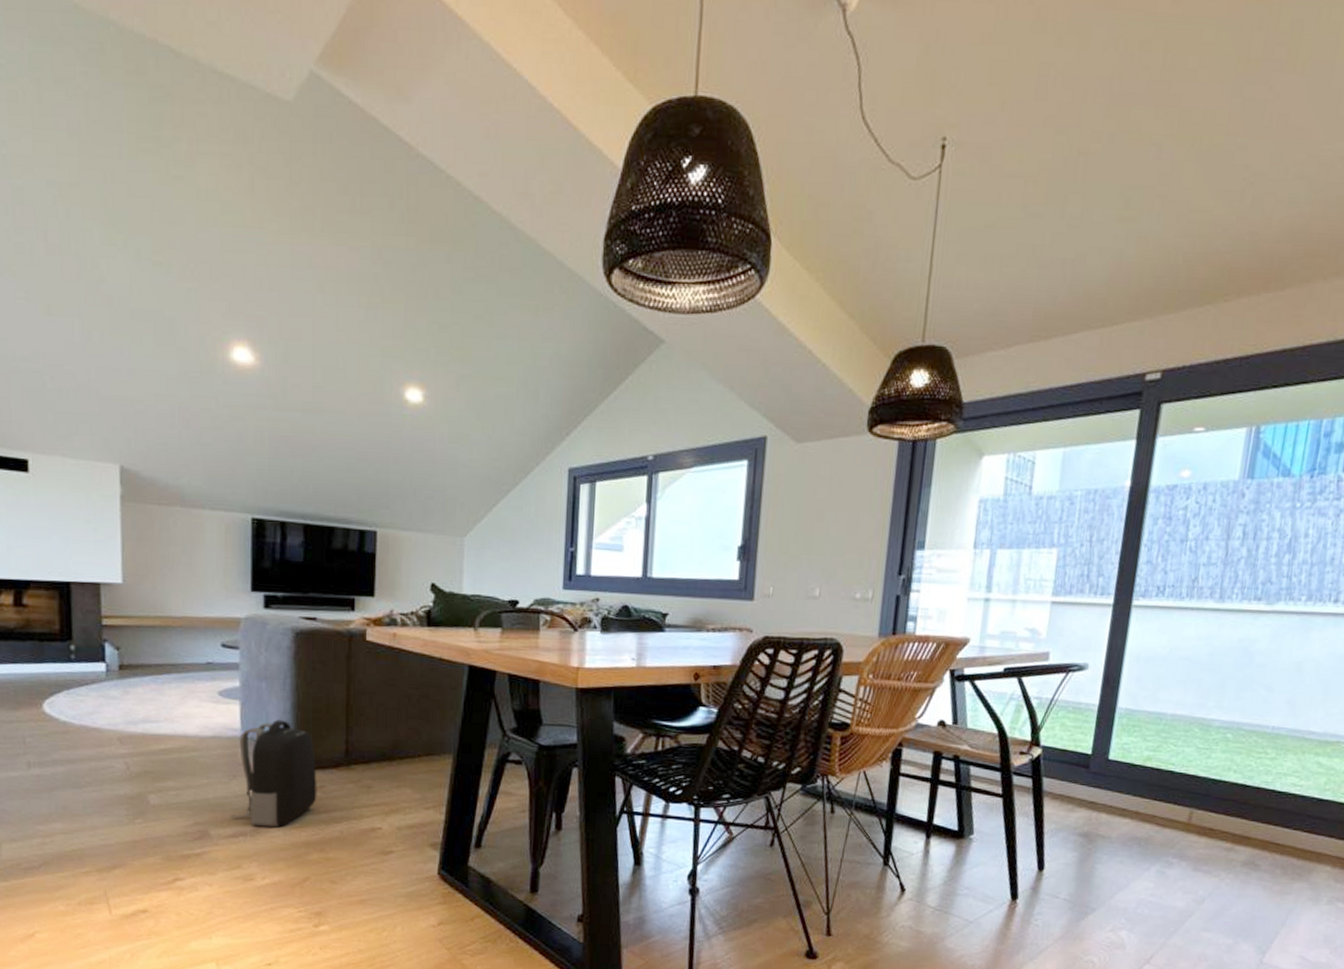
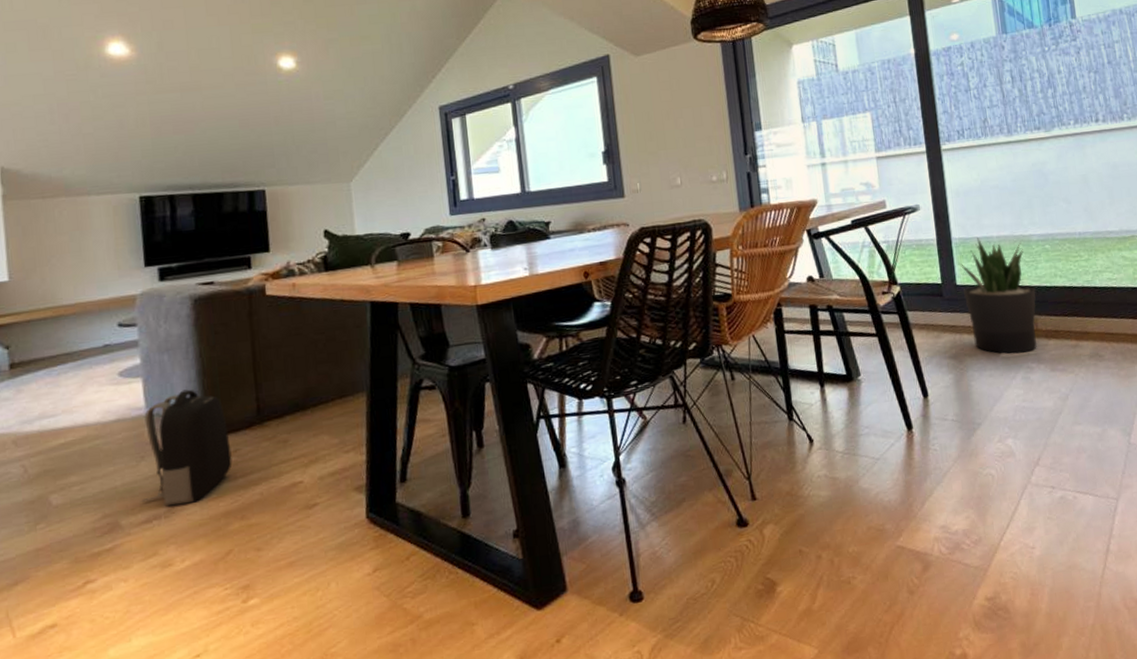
planter: none [1111,712,1201,845] -> present [959,237,1038,354]

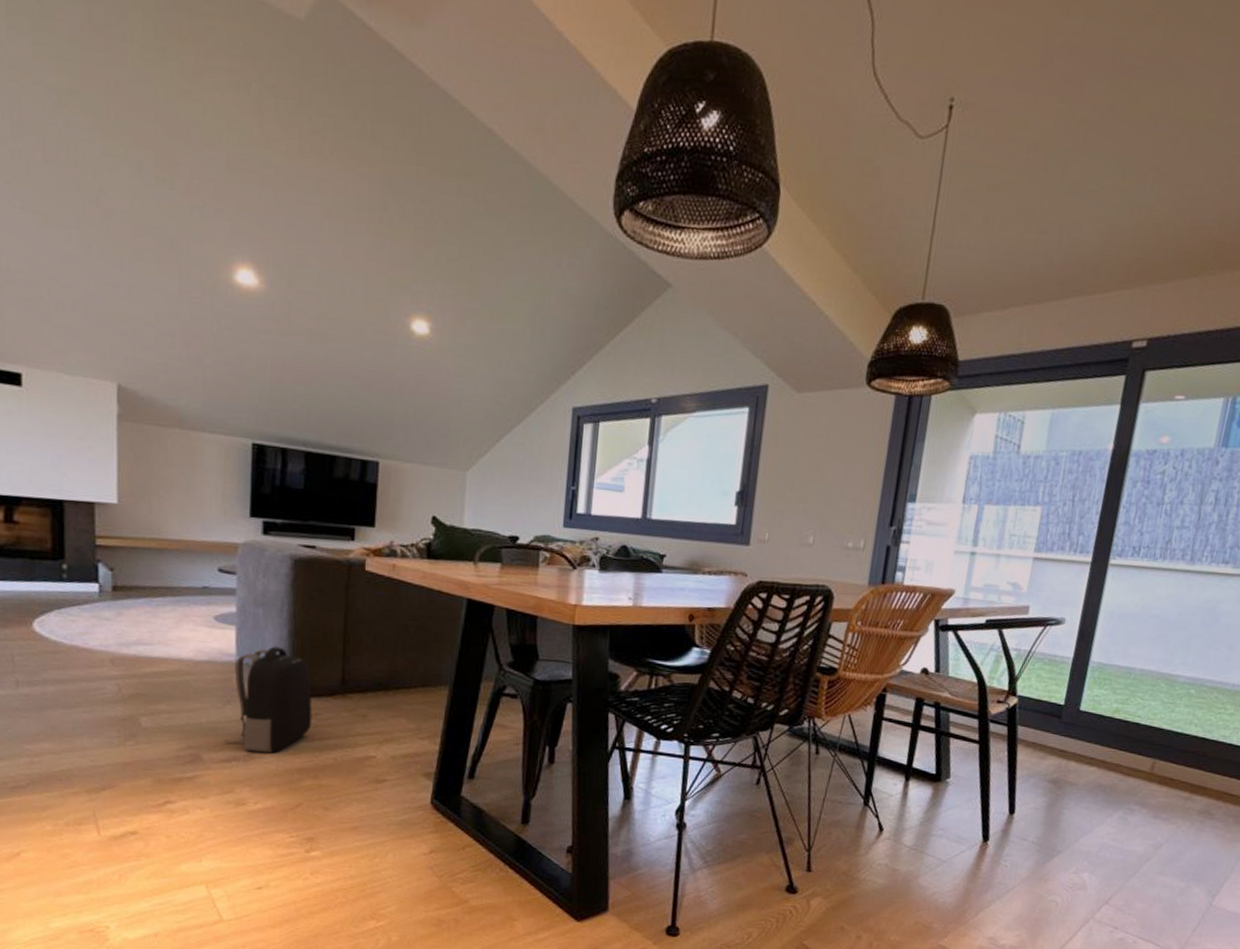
planter: present [959,237,1038,354] -> none [1079,666,1166,794]

